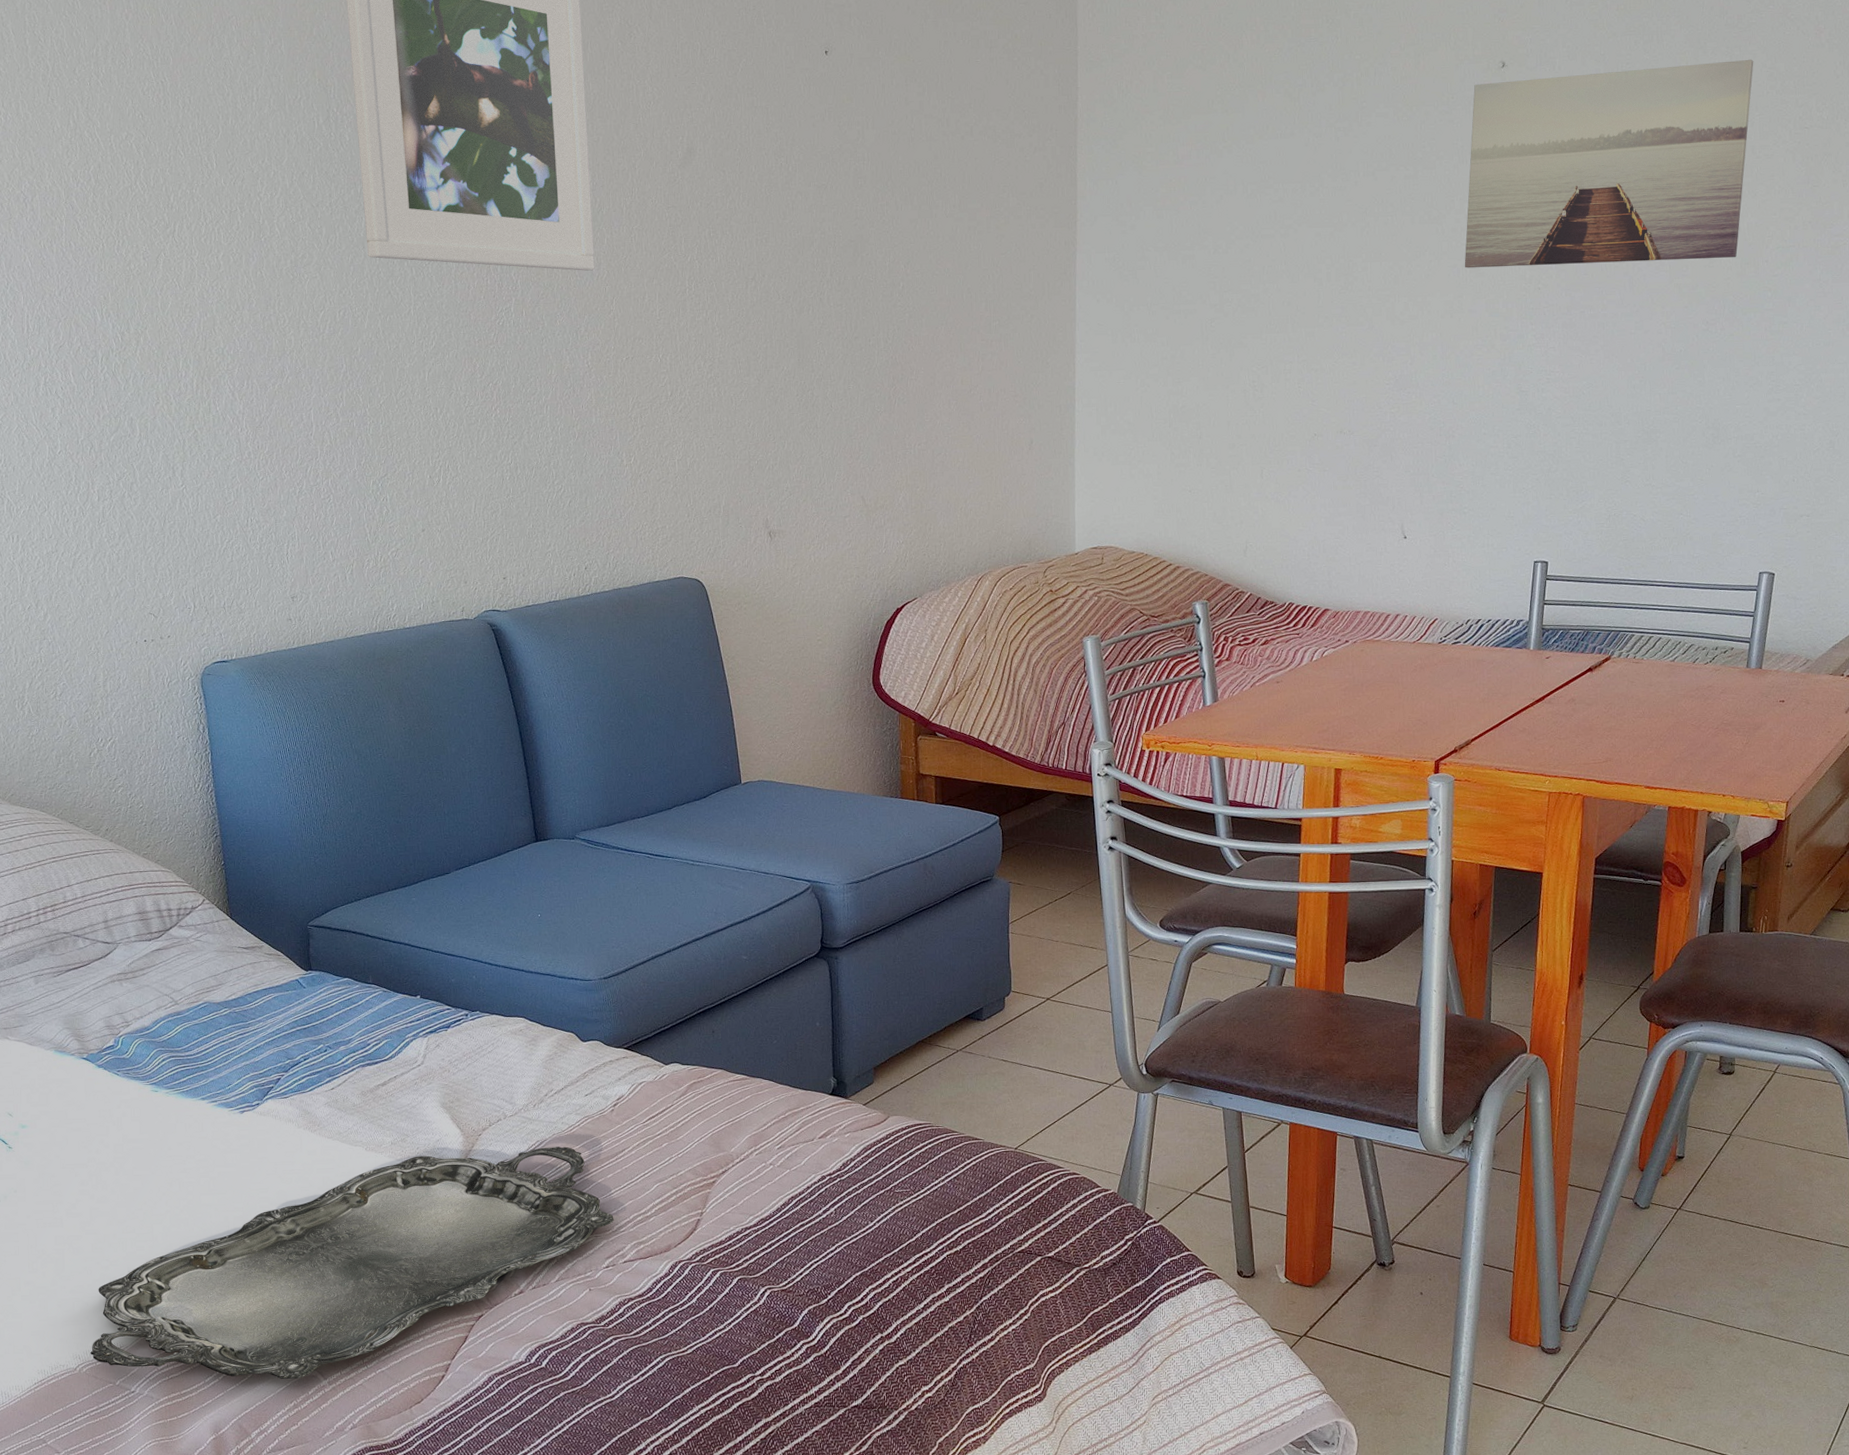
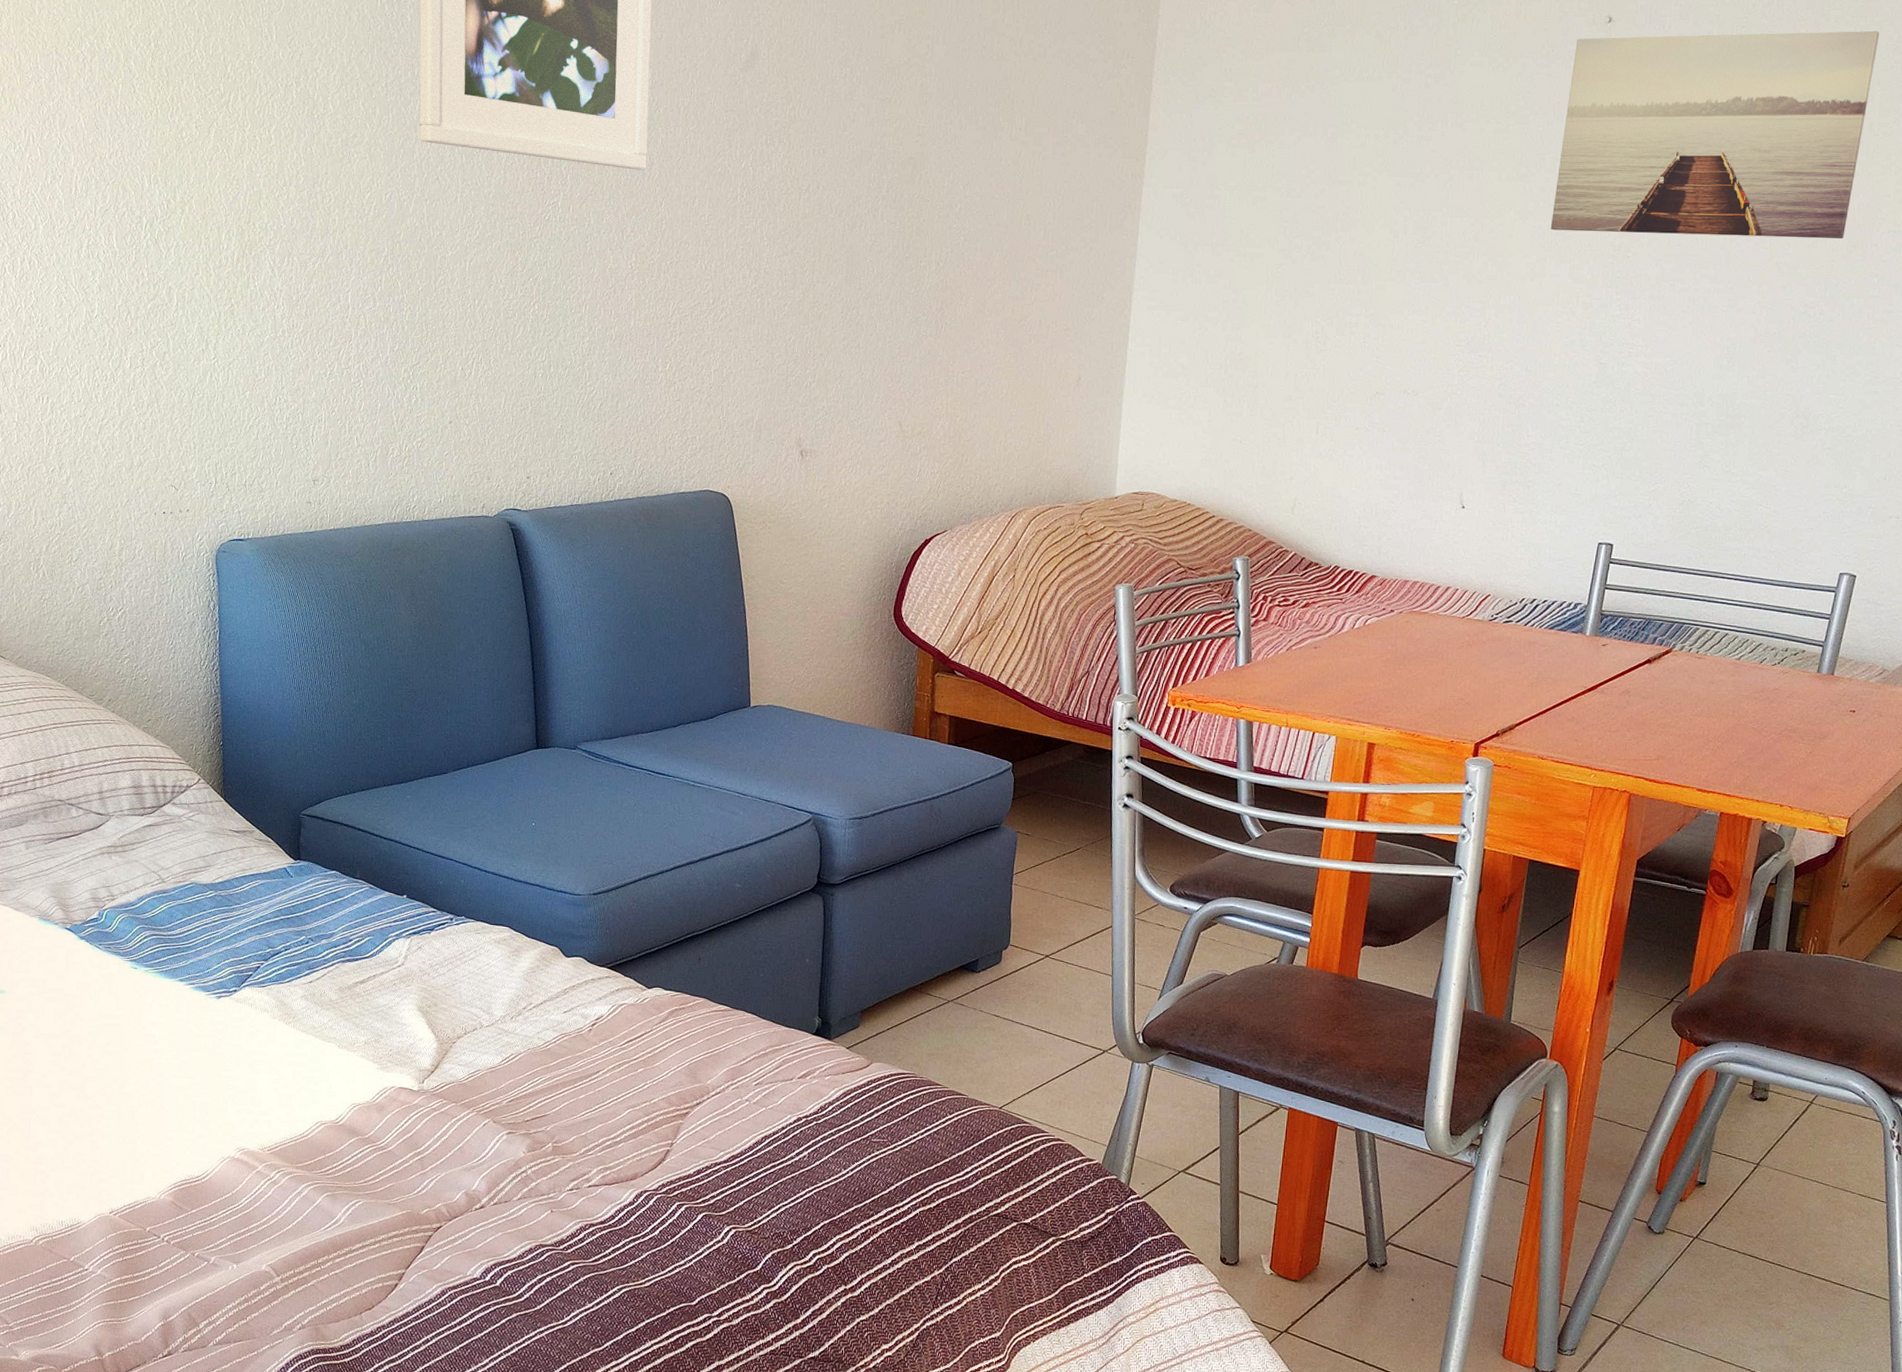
serving tray: present [90,1146,614,1379] -> none [47,1058,582,1273]

